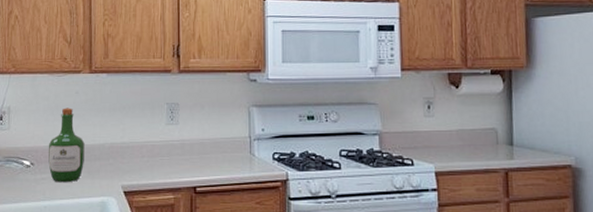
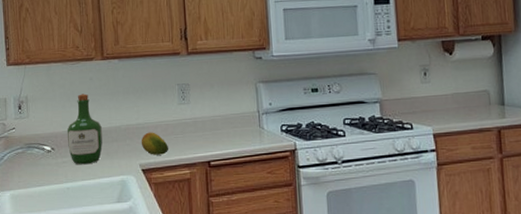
fruit: none [124,152,154,177] -> present [141,132,169,155]

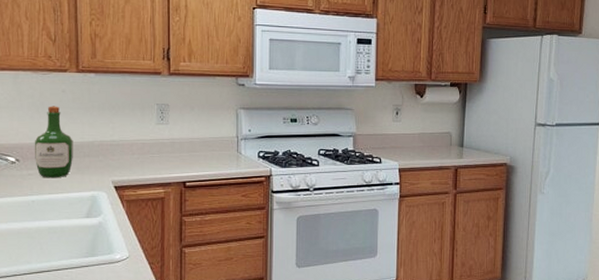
fruit: present [141,132,169,155] -> none [114,150,144,173]

